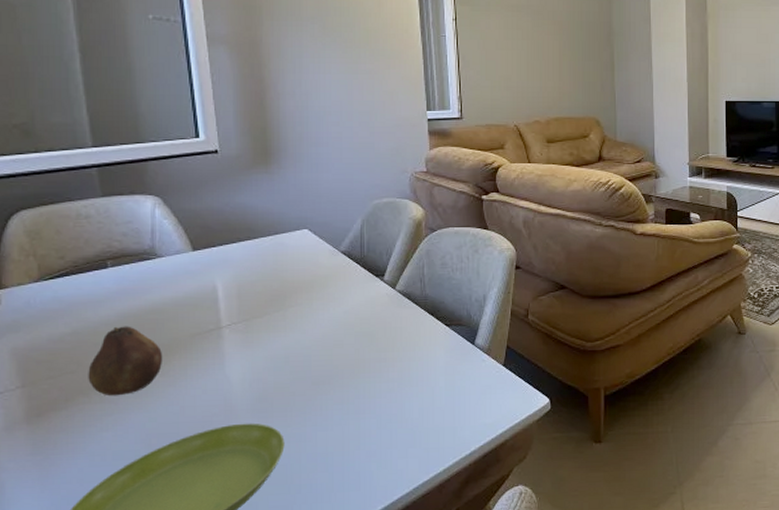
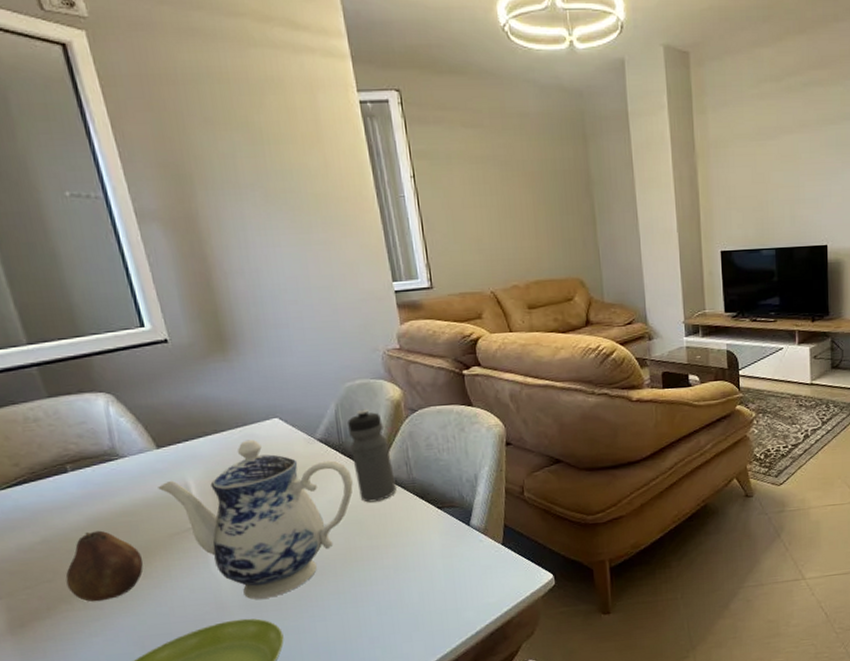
teapot: none [188,248,369,404] -> present [158,439,353,600]
water bottle: none [371,226,409,316] -> present [348,409,396,503]

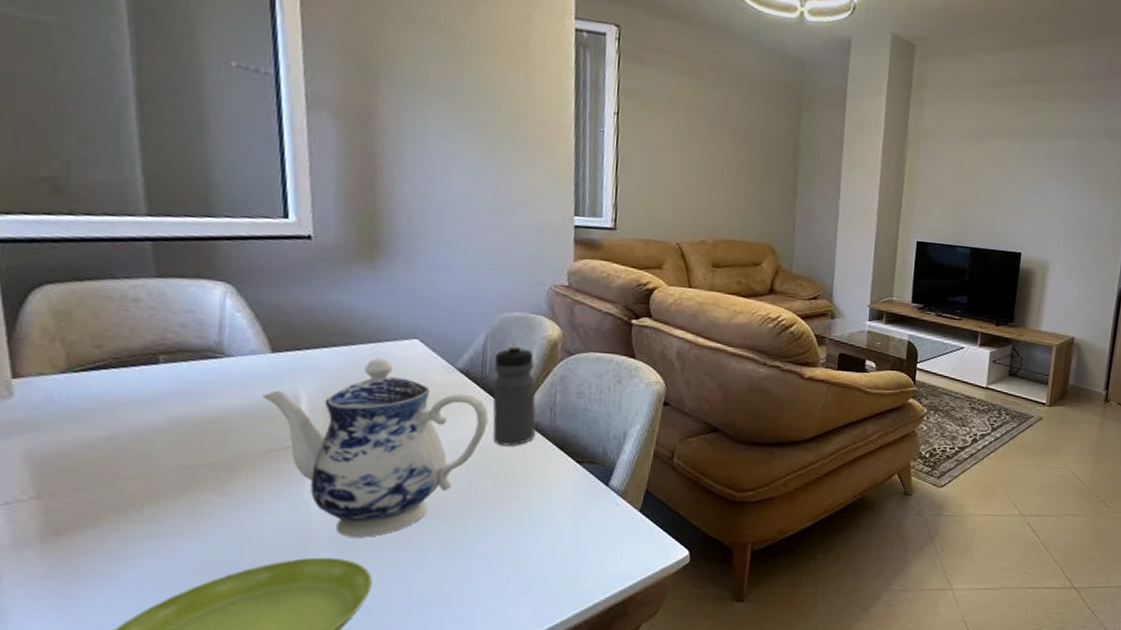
fruit: present [65,530,144,602] -> none [126,434,226,517]

